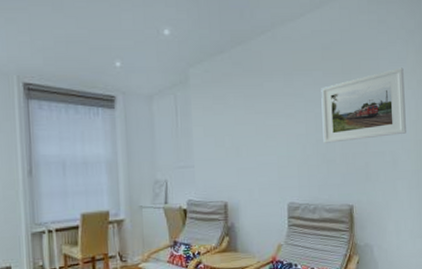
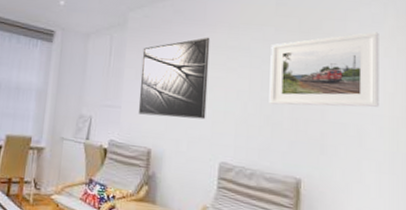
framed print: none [207,86,272,171] -> present [138,37,210,120]

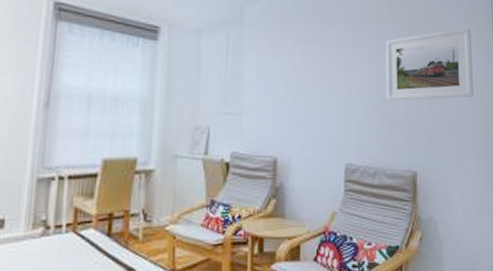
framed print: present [138,37,210,120] -> none [261,33,330,121]

